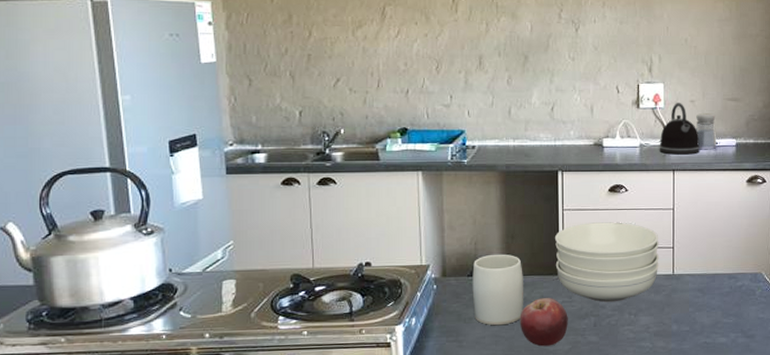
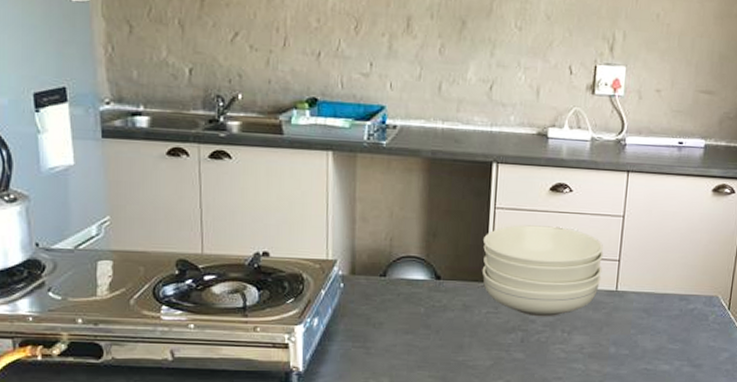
mug: present [472,254,524,326] -> none [384,253,445,334]
fruit: present [519,298,568,347] -> none [436,307,492,360]
kettle: present [659,103,701,155] -> none [613,91,663,154]
salt shaker: present [696,113,717,150] -> none [659,106,684,150]

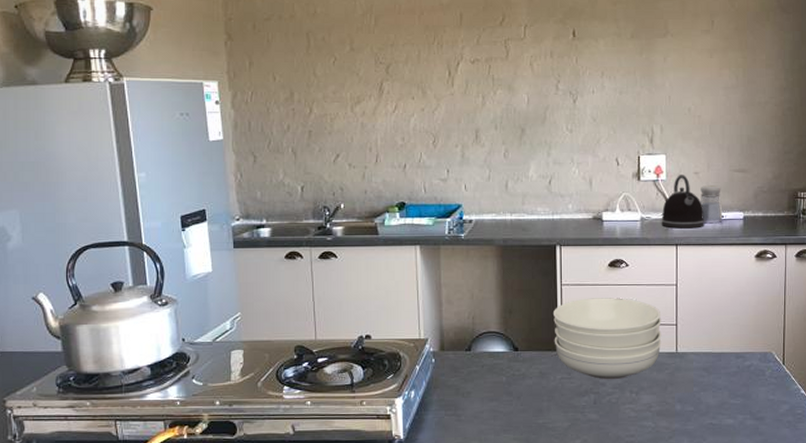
kettle: none [613,91,663,154] -> present [661,175,705,229]
salt shaker: none [659,106,684,150] -> present [701,186,723,224]

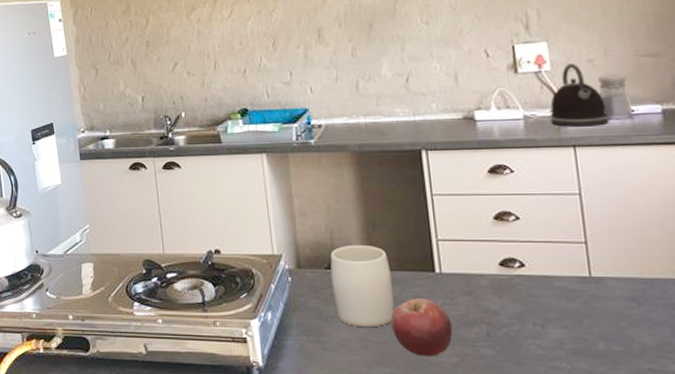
mug: none [470,328,523,401] -> present [330,244,394,328]
fruit: none [518,374,567,423] -> present [390,298,453,357]
bowl: present [552,298,662,380] -> none [424,210,569,308]

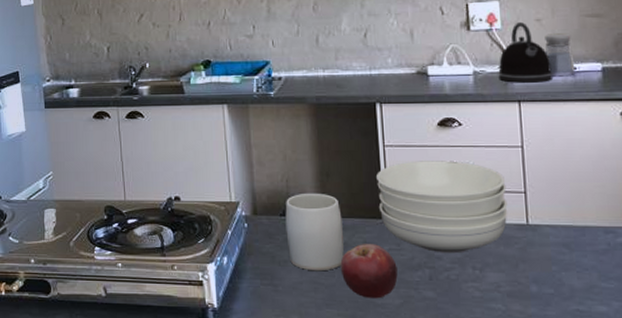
bowl: none [424,210,569,308] -> present [375,161,508,254]

